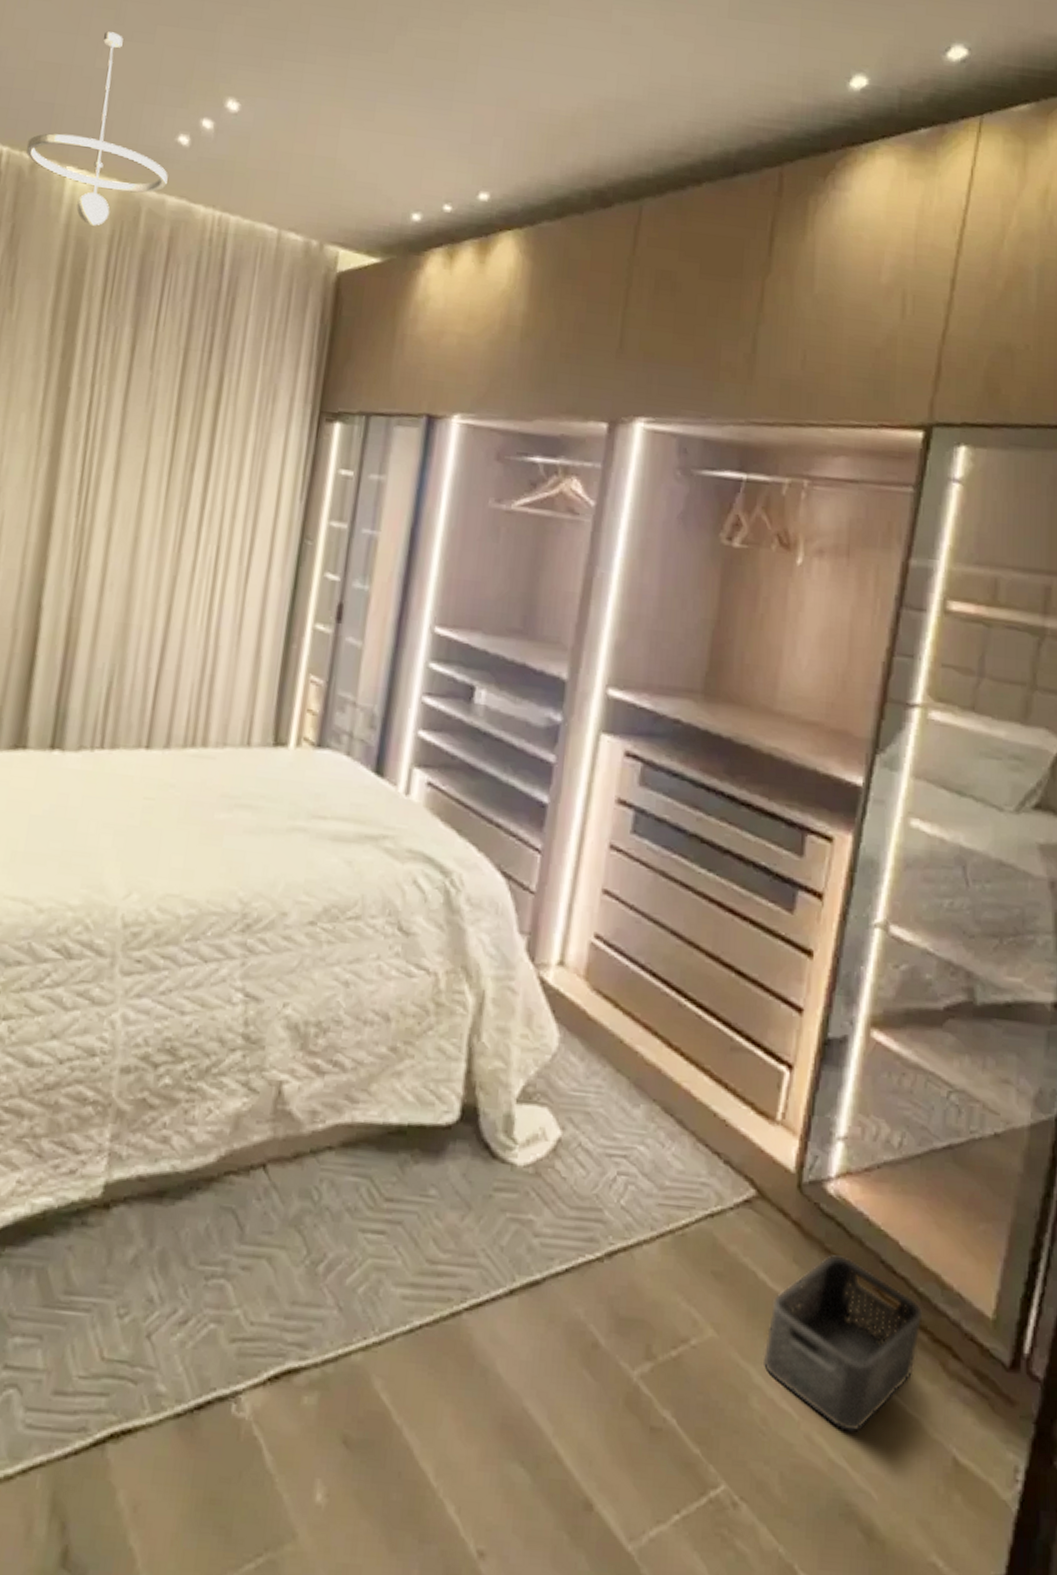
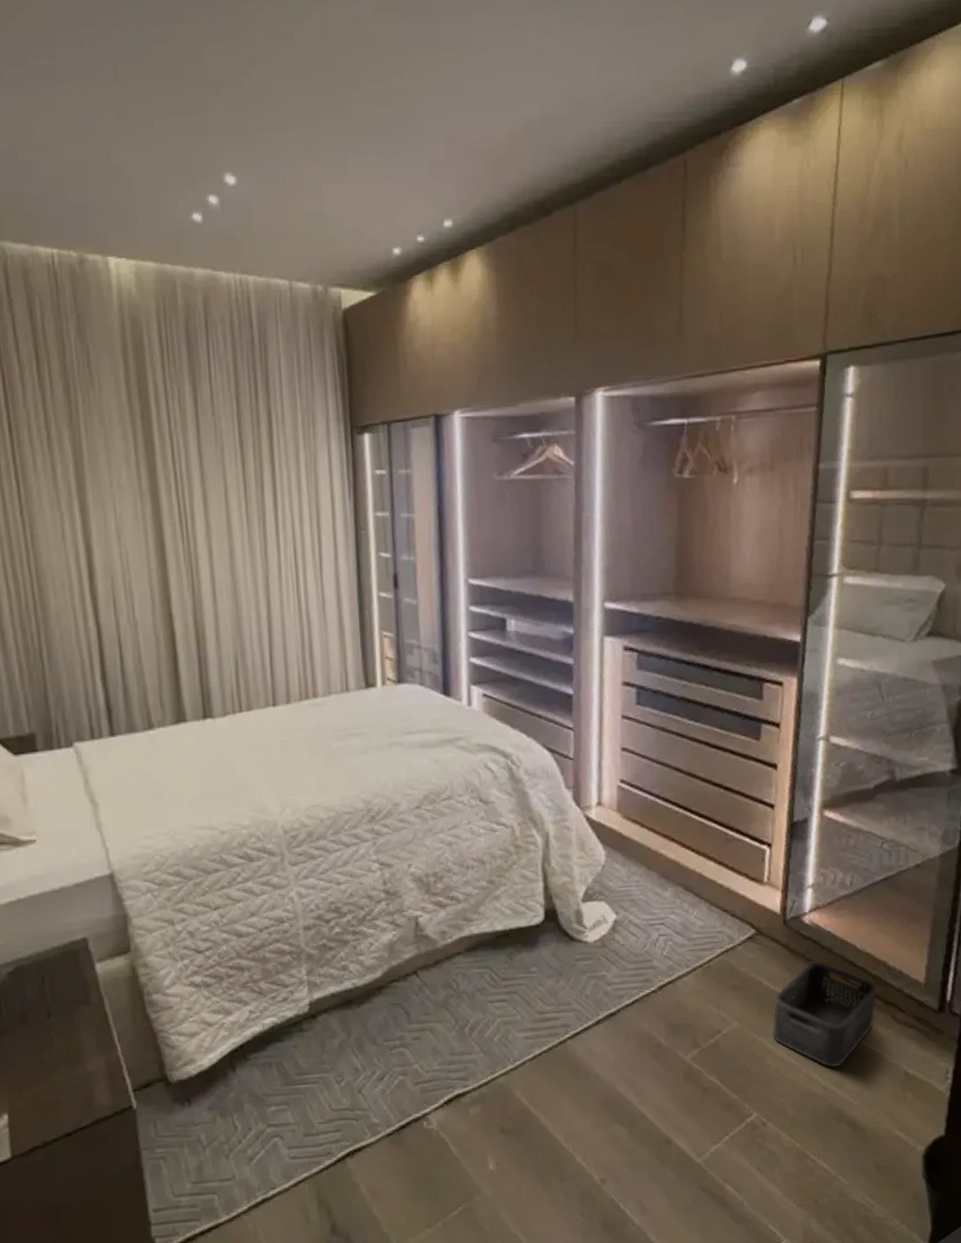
pendant light: present [26,31,168,226] -> none [71,131,192,305]

